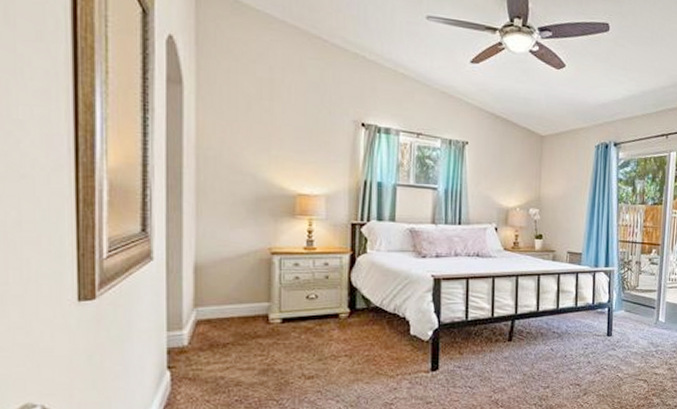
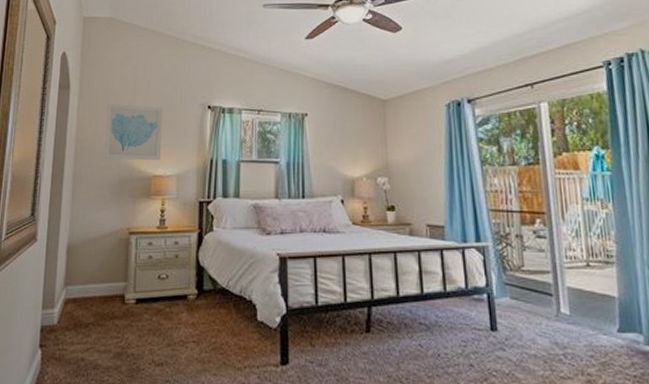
wall art: none [235,107,308,179] -> present [103,103,163,161]

